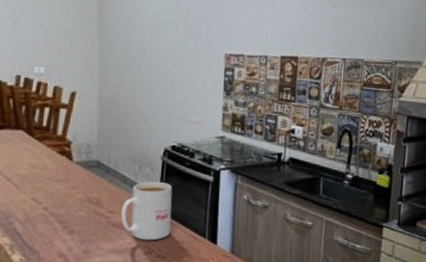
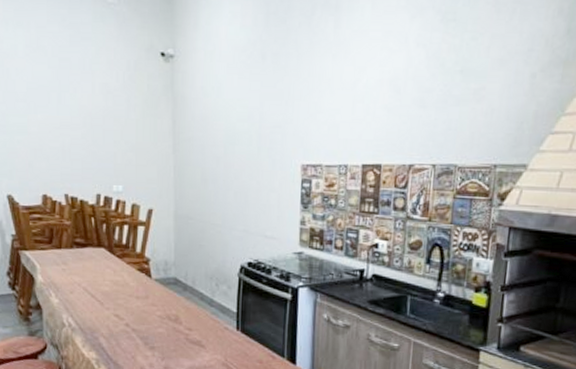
mug: present [121,181,173,241] -> none [199,298,250,359]

